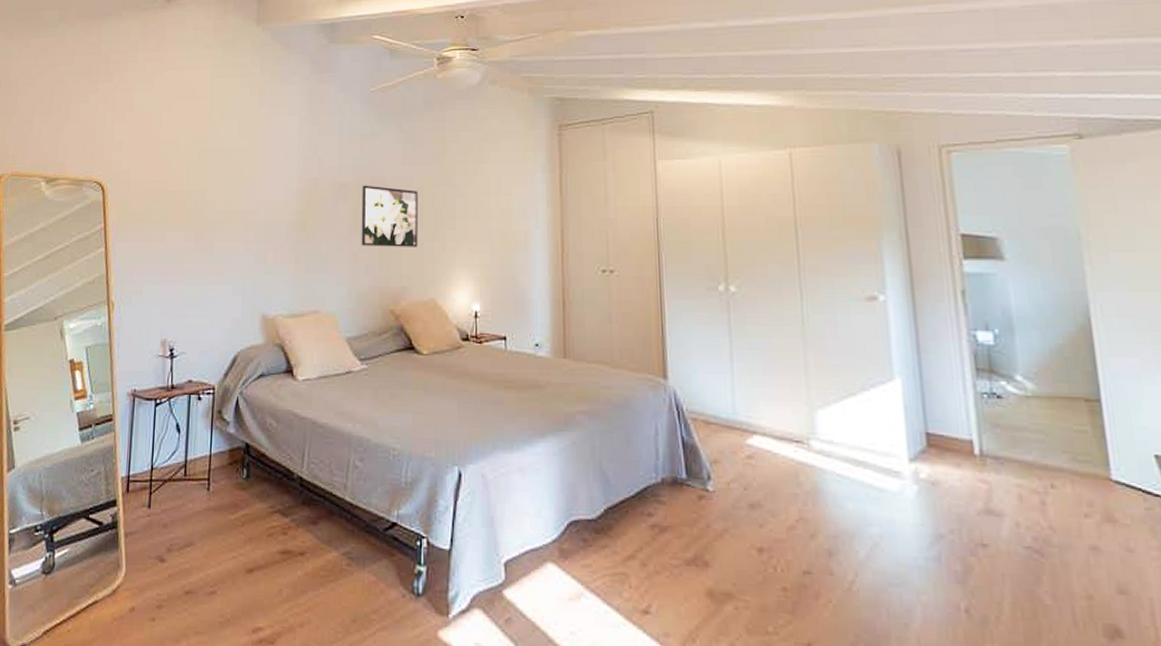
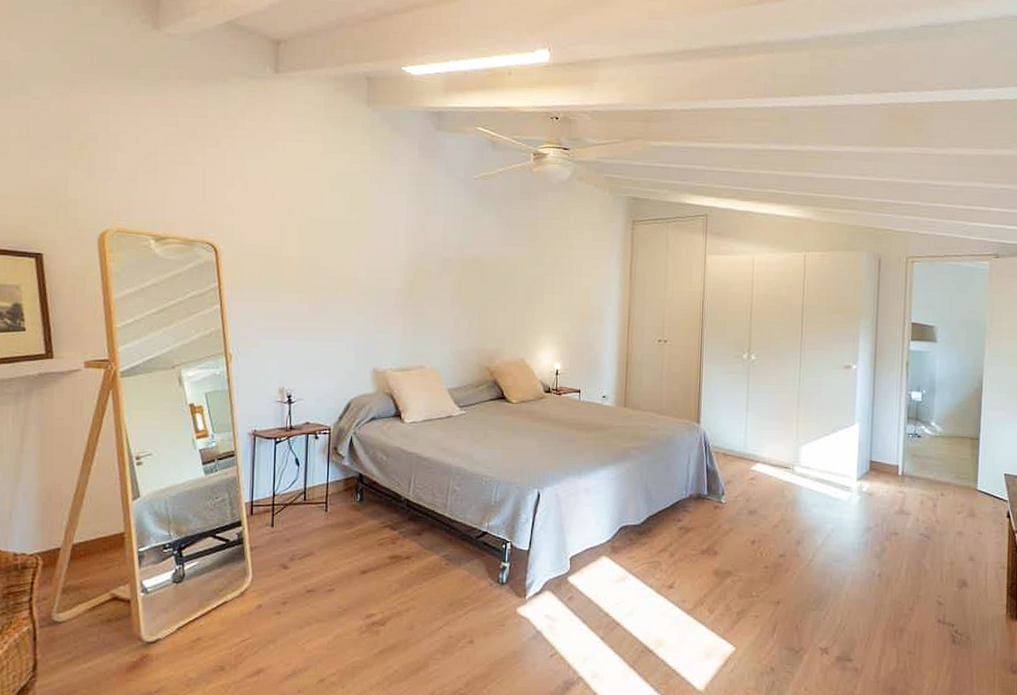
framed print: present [361,185,418,247] -> none [462,261,513,316]

